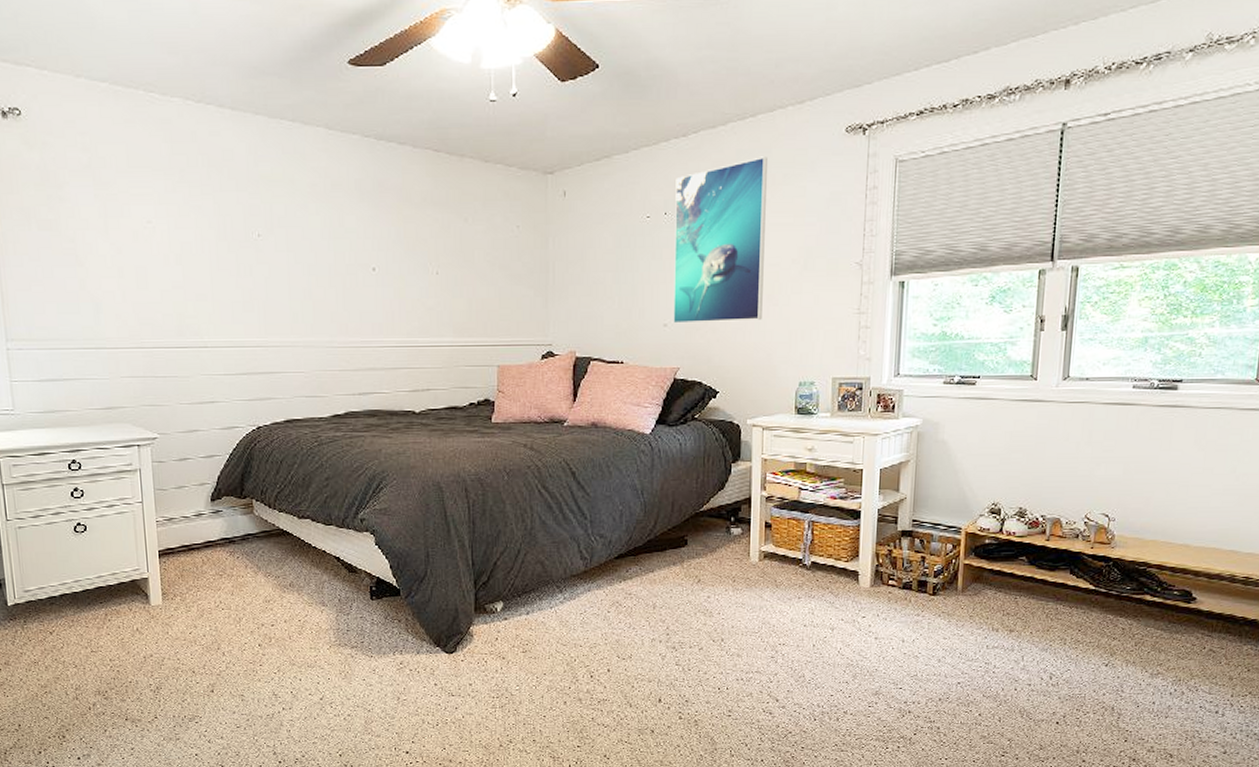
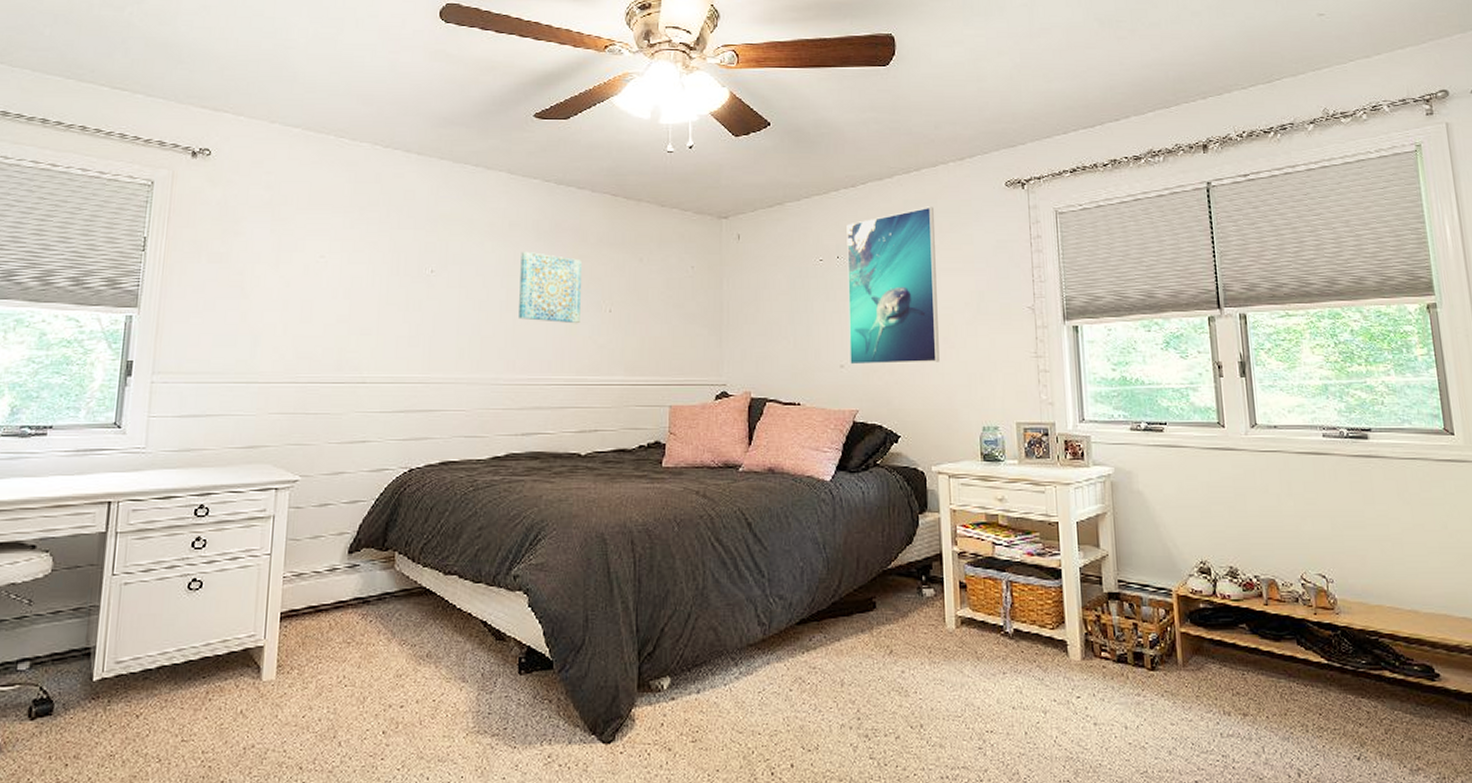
wall art: none [345,212,408,287] -> present [519,251,583,324]

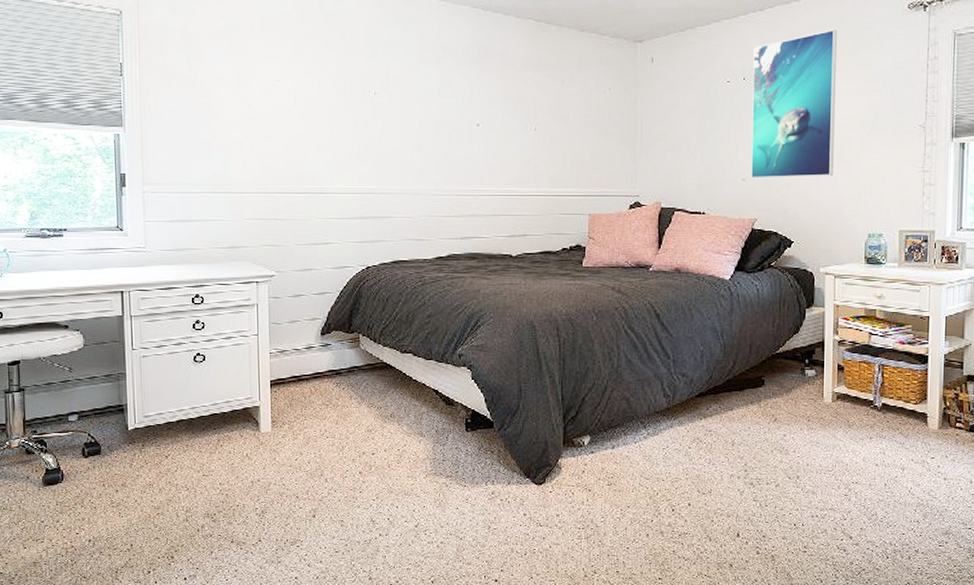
wall art: present [519,251,583,324] -> none [454,74,510,141]

